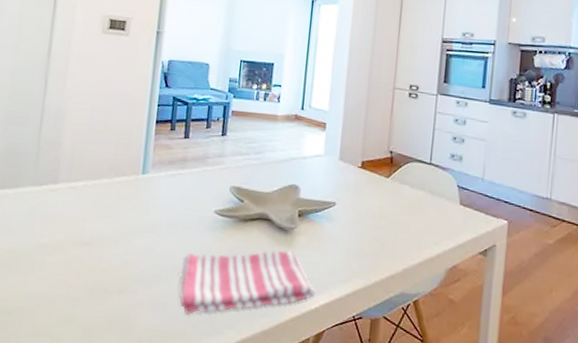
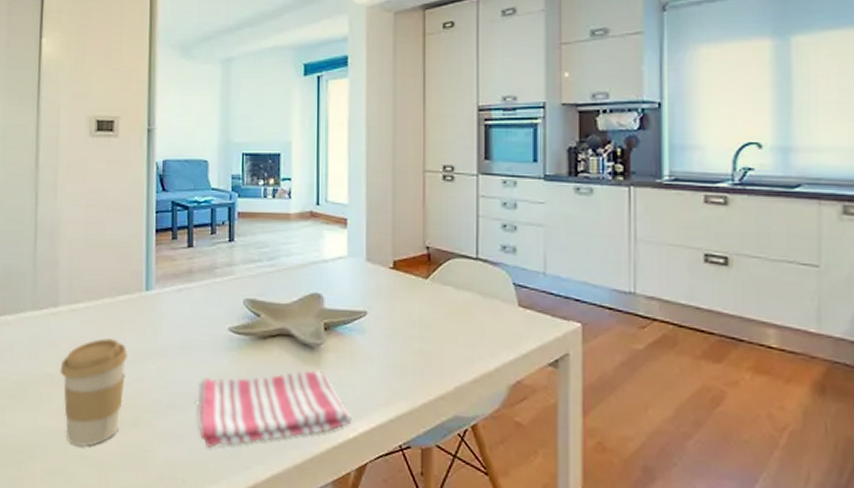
coffee cup: none [54,214,120,311] -> present [60,338,127,446]

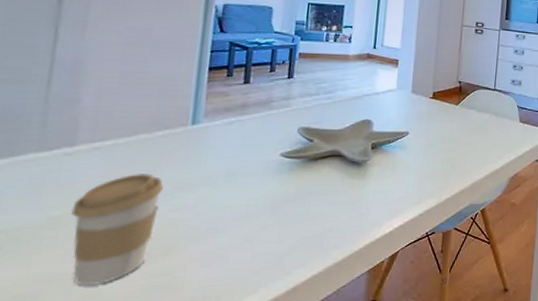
dish towel: present [197,370,351,448] -> none [240,182,389,262]

